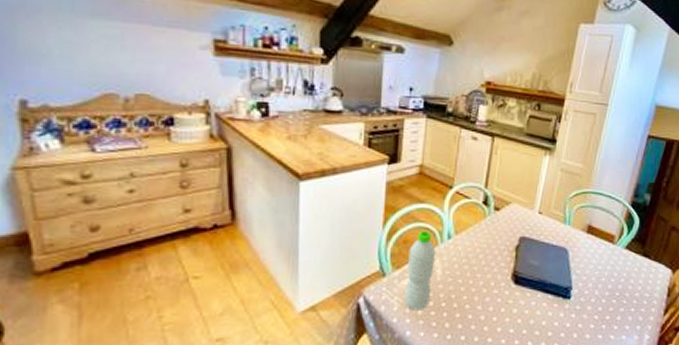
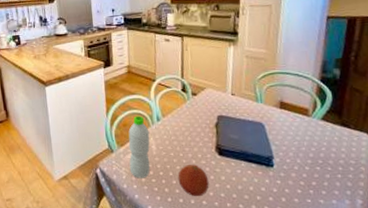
fruit: none [463,295,499,333] -> present [178,165,209,197]

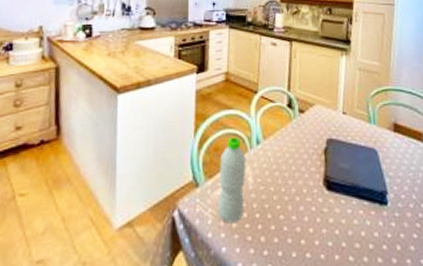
fruit: present [178,165,209,197] -> none [277,203,315,248]

